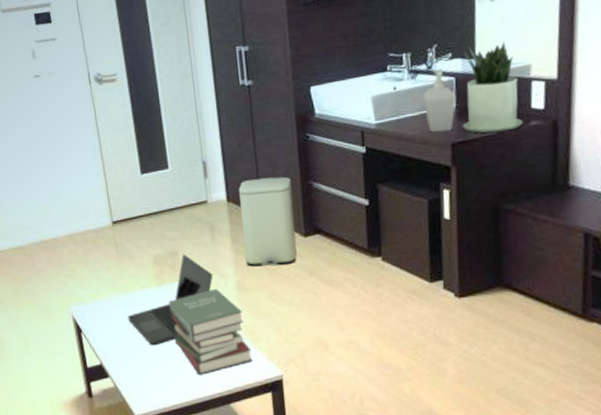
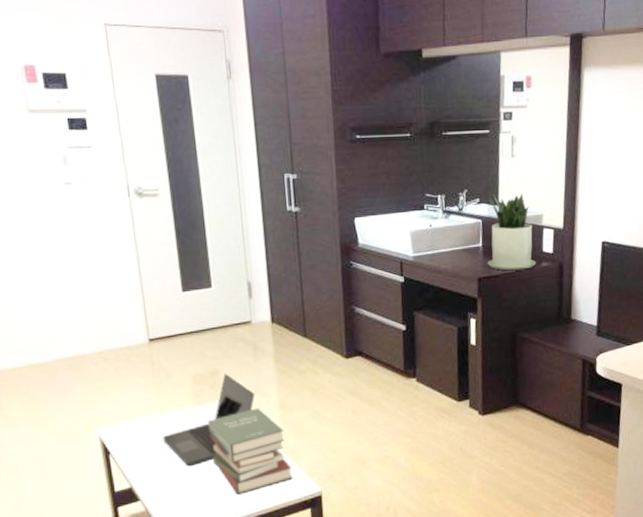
pedal bin: present [238,176,297,267] -> none [282,300,339,387]
soap bottle: present [422,69,457,133] -> none [454,212,483,268]

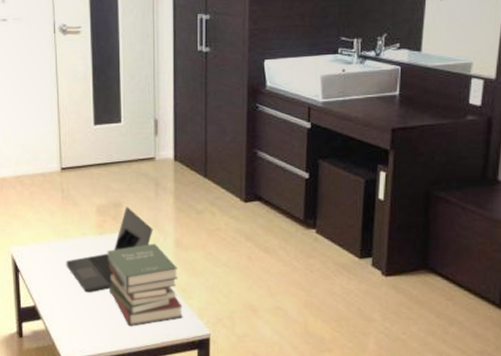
planter: present [487,193,537,271] -> none [403,38,461,123]

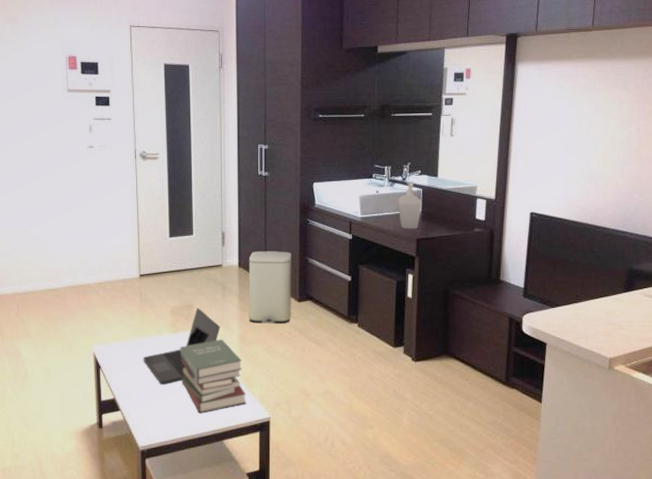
pedal bin: none [185,141,237,228] -> present [248,250,292,324]
soap bottle: none [368,57,400,117] -> present [397,181,422,229]

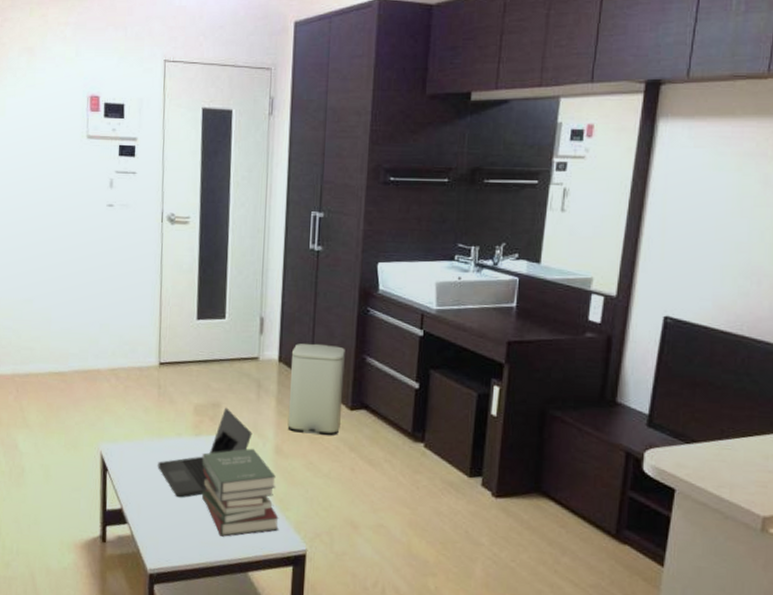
soap bottle: present [397,181,422,229] -> none [485,267,518,329]

